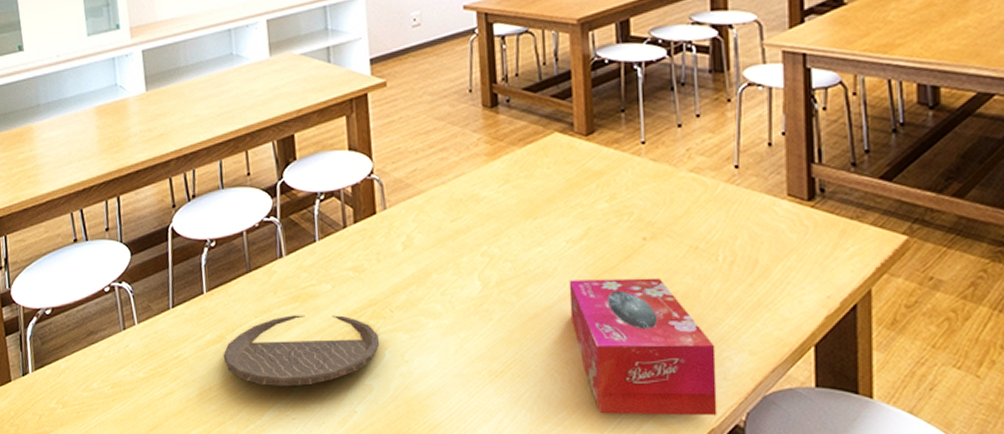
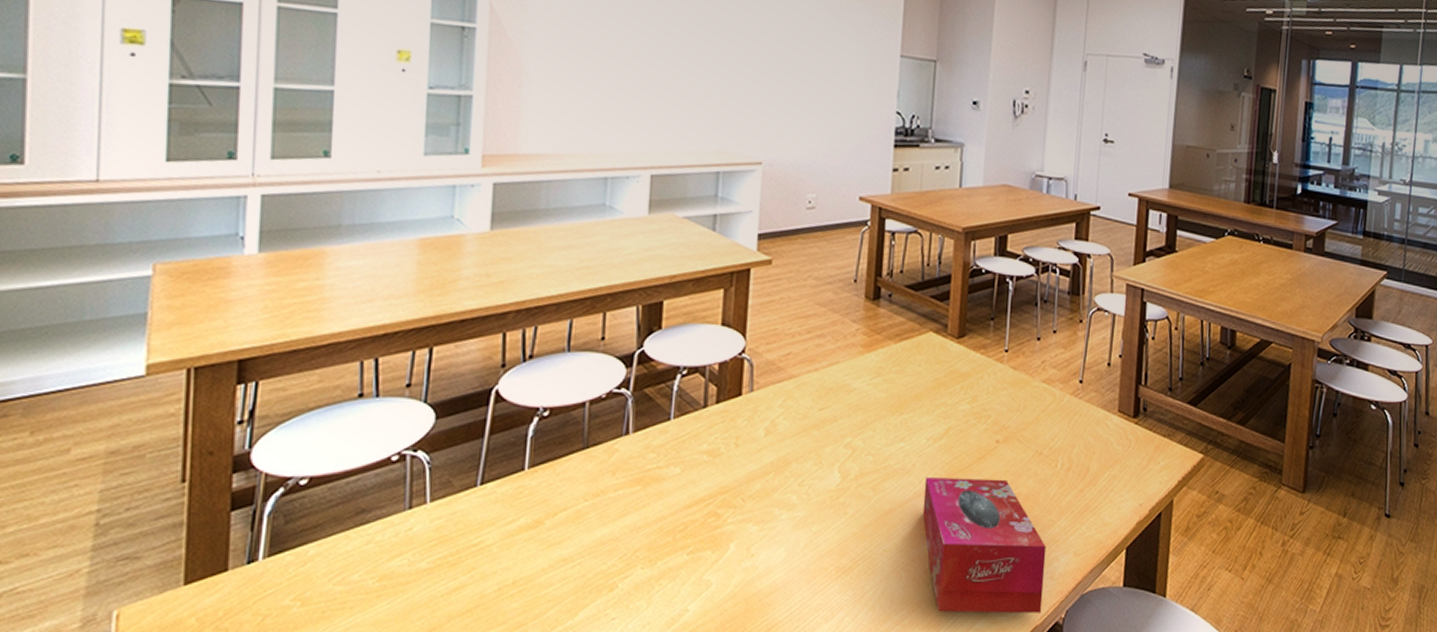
plate: present [223,315,380,386] -> none [537,500,726,581]

